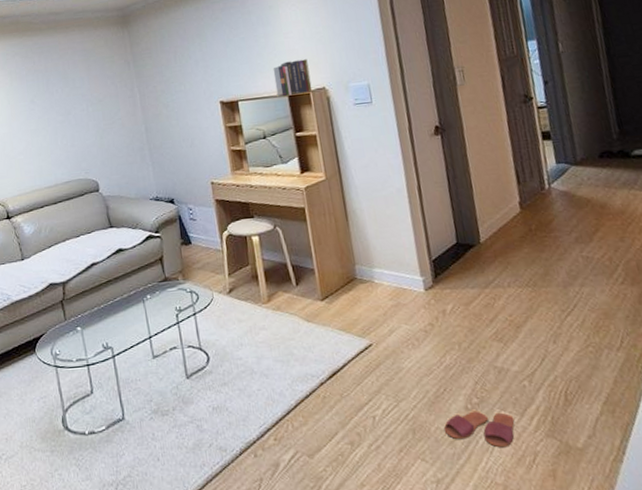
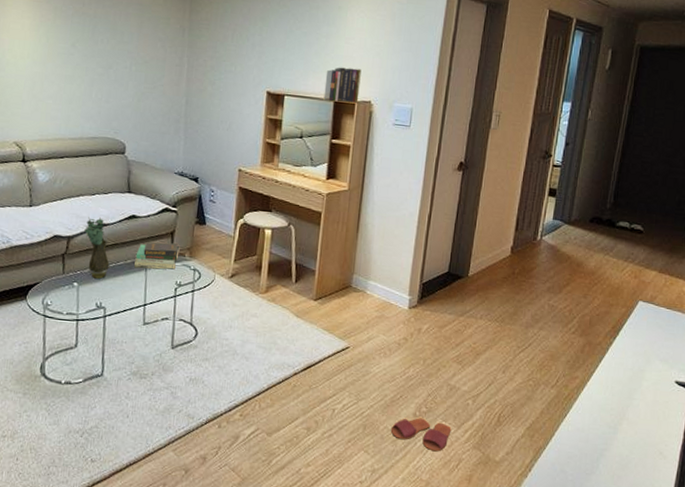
vase: none [76,256,108,319] -> present [84,216,110,279]
books: none [130,269,172,302] -> present [134,242,180,270]

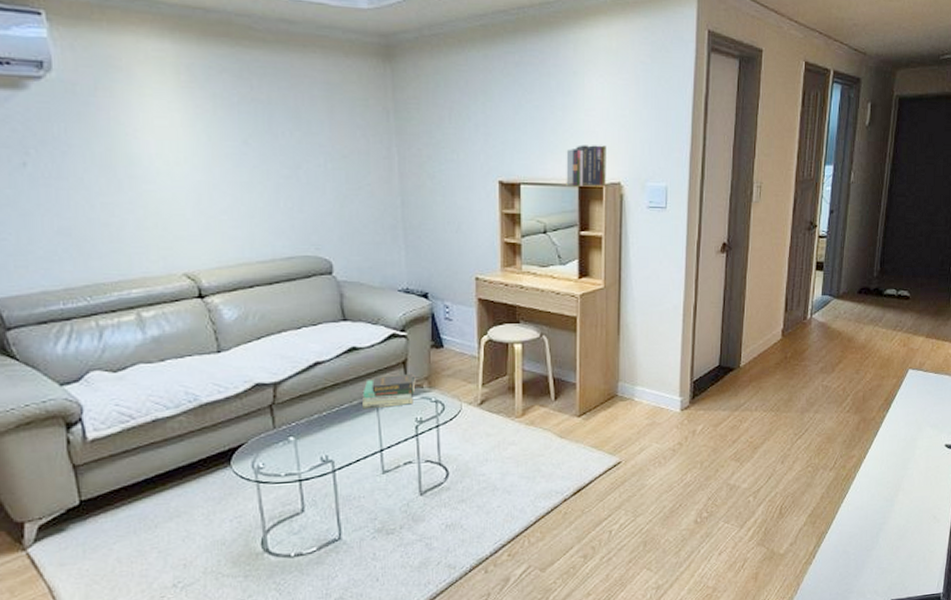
vase: present [84,216,110,279] -> none [294,353,332,428]
slippers: present [391,418,452,452] -> none [673,524,734,556]

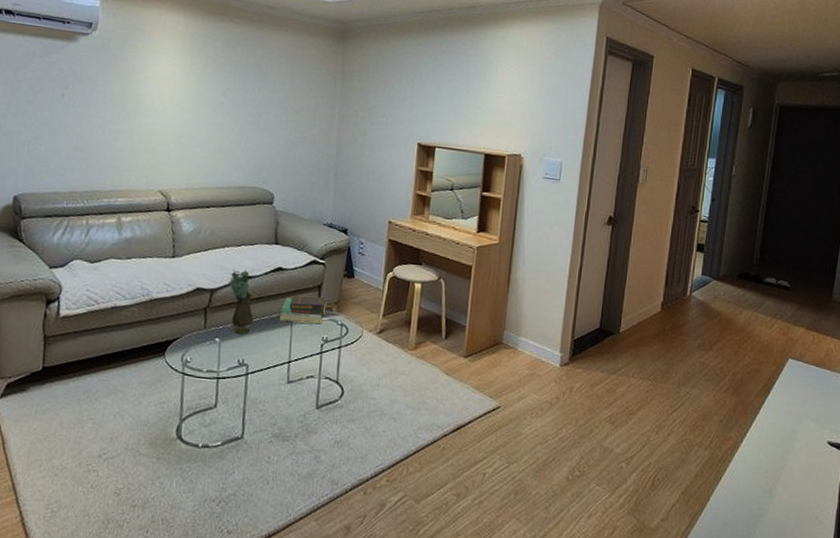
vase: none [294,353,332,428] -> present [228,268,254,334]
books: present [566,145,607,187] -> none [474,120,512,157]

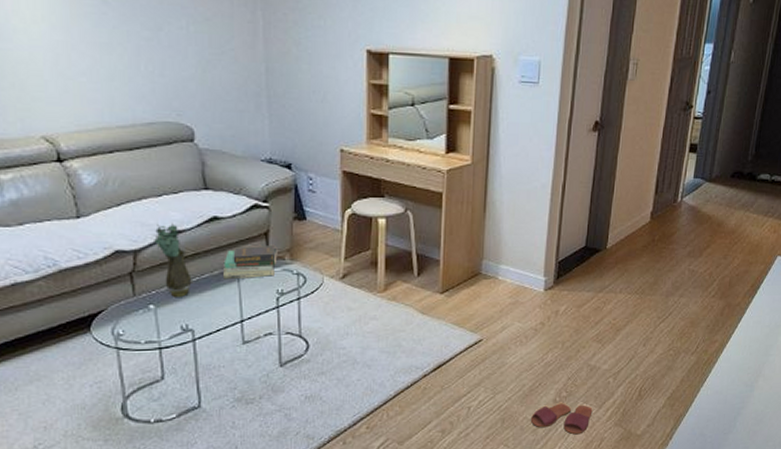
slippers: none [544,482,605,519] -> present [531,403,593,435]

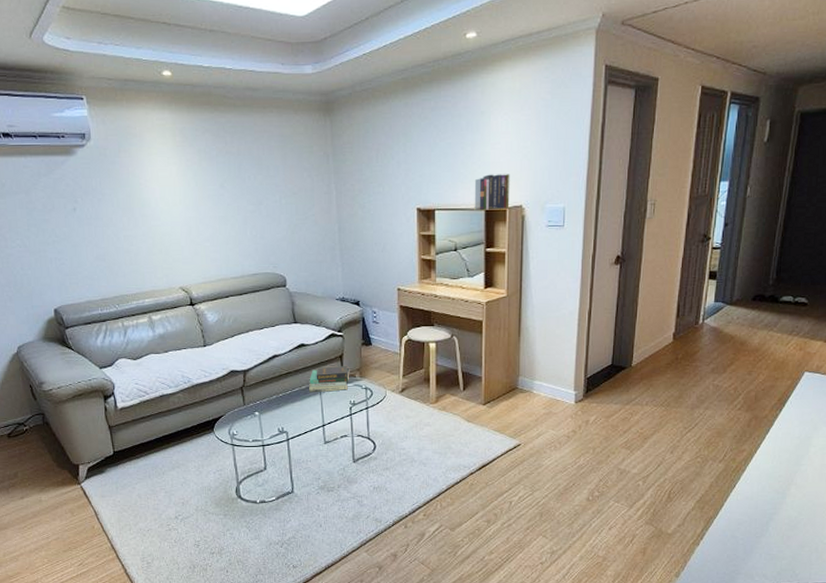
vase: present [154,222,192,297] -> none [258,348,286,406]
books: none [436,14,479,59] -> present [474,174,510,210]
slippers: present [531,403,593,435] -> none [567,502,624,530]

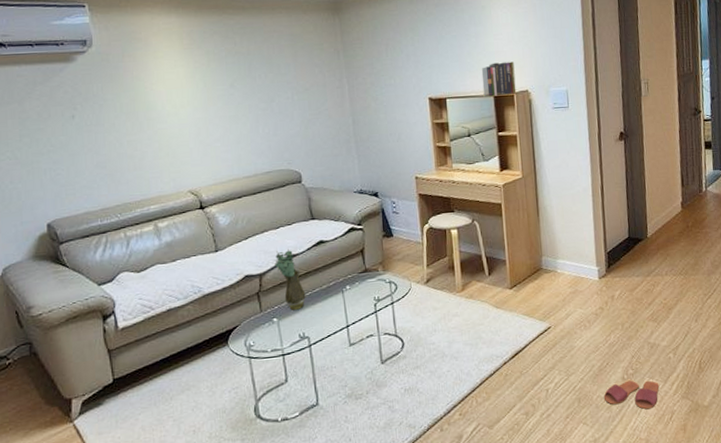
vase: none [258,348,286,406] -> present [275,248,306,310]
books: present [309,366,350,393] -> none [330,260,373,292]
slippers: none [567,502,624,530] -> present [604,380,660,410]

